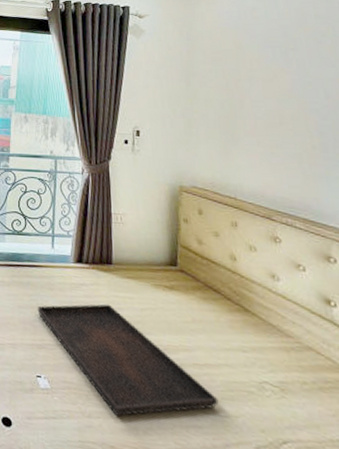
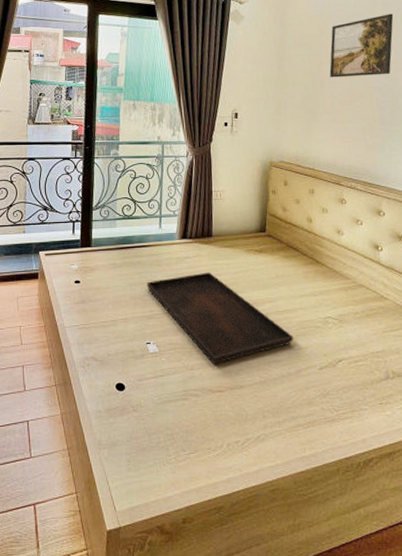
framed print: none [250,27,332,96] -> present [329,14,394,78]

